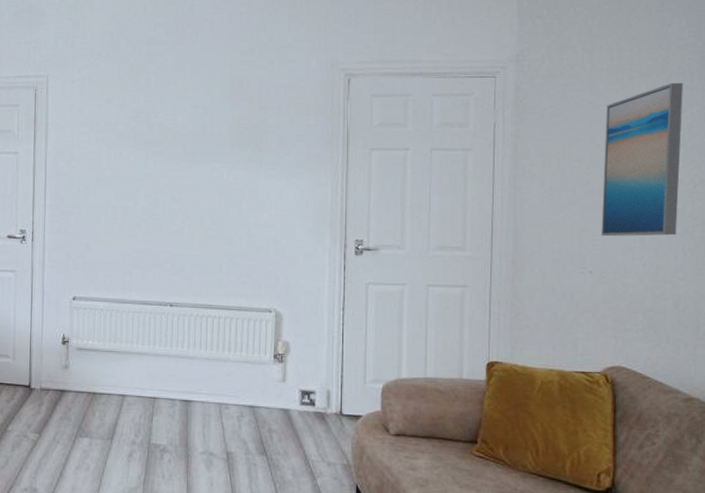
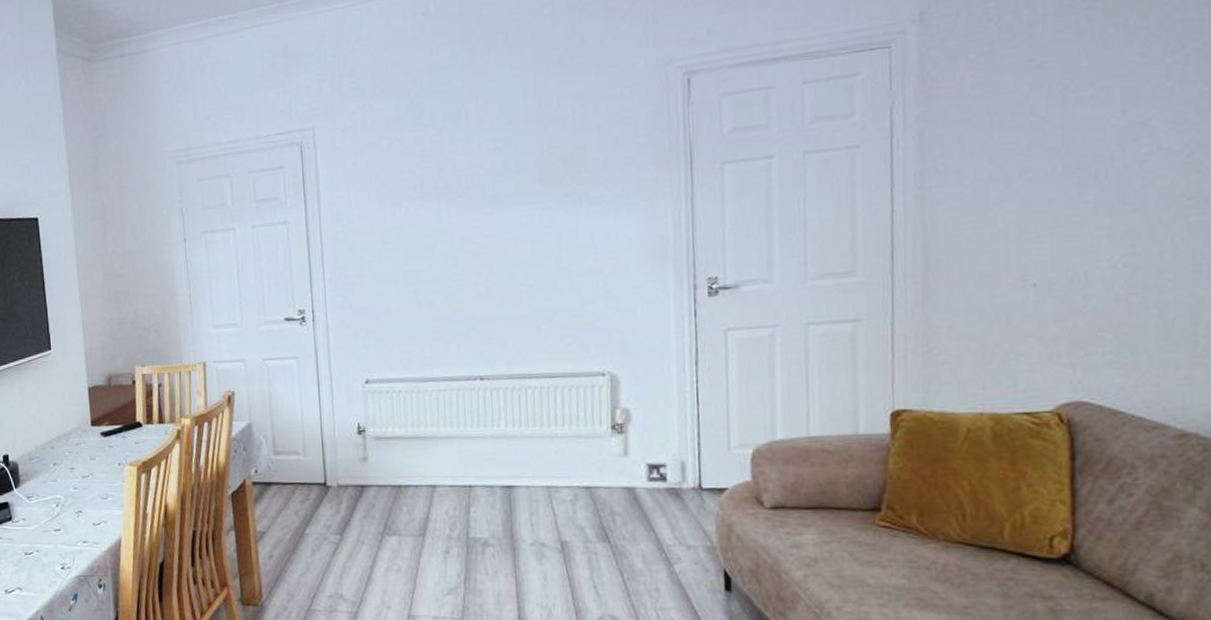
wall art: present [601,82,683,237] -> none [1049,14,1171,237]

